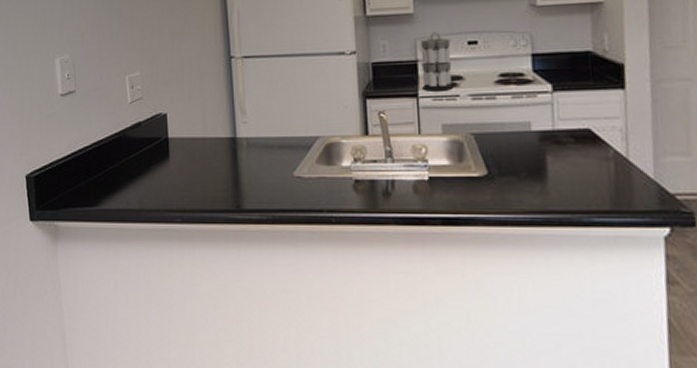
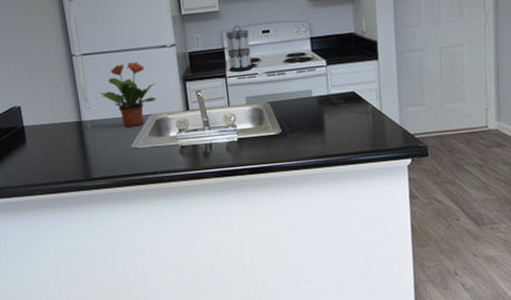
potted plant: none [260,70,329,150] -> present [100,61,156,128]

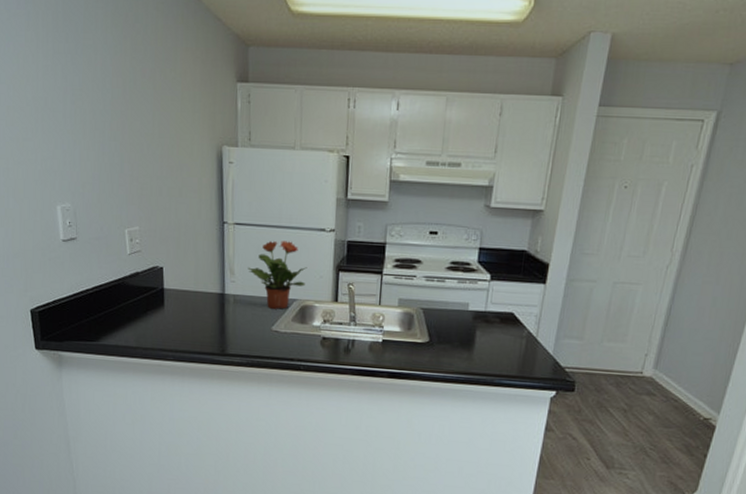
spice rack: present [225,25,253,72] -> none [387,220,416,272]

